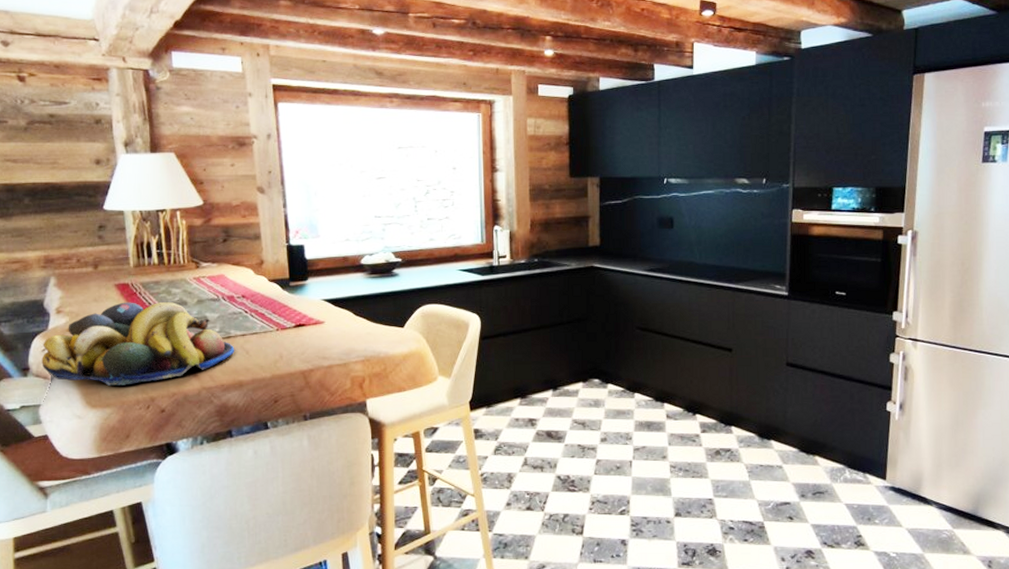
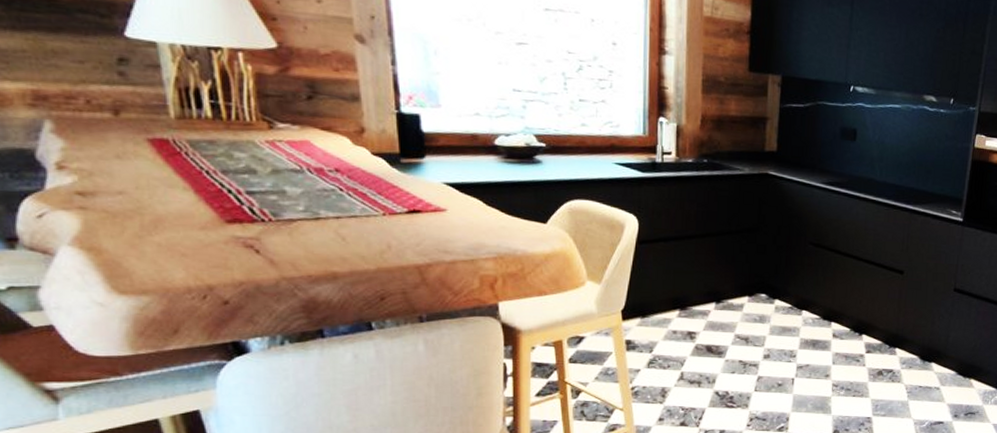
fruit bowl: present [42,302,235,386] -> none [37,163,326,269]

